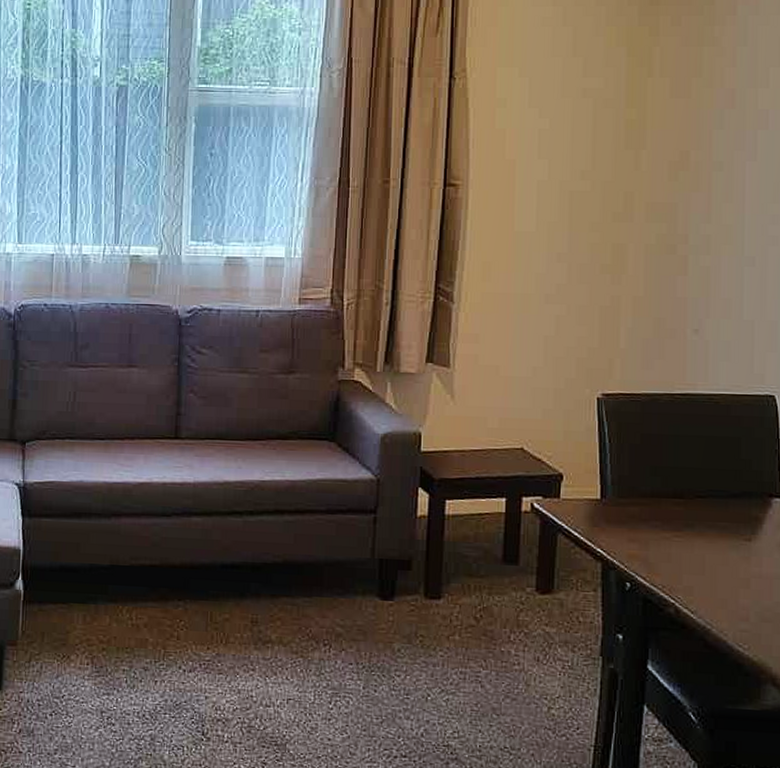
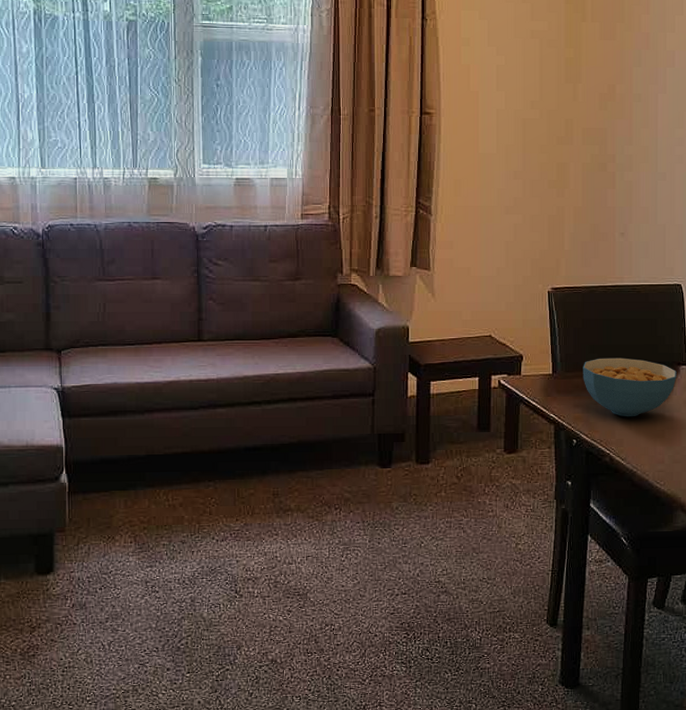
cereal bowl: none [640,482,768,560] -> present [583,358,677,417]

